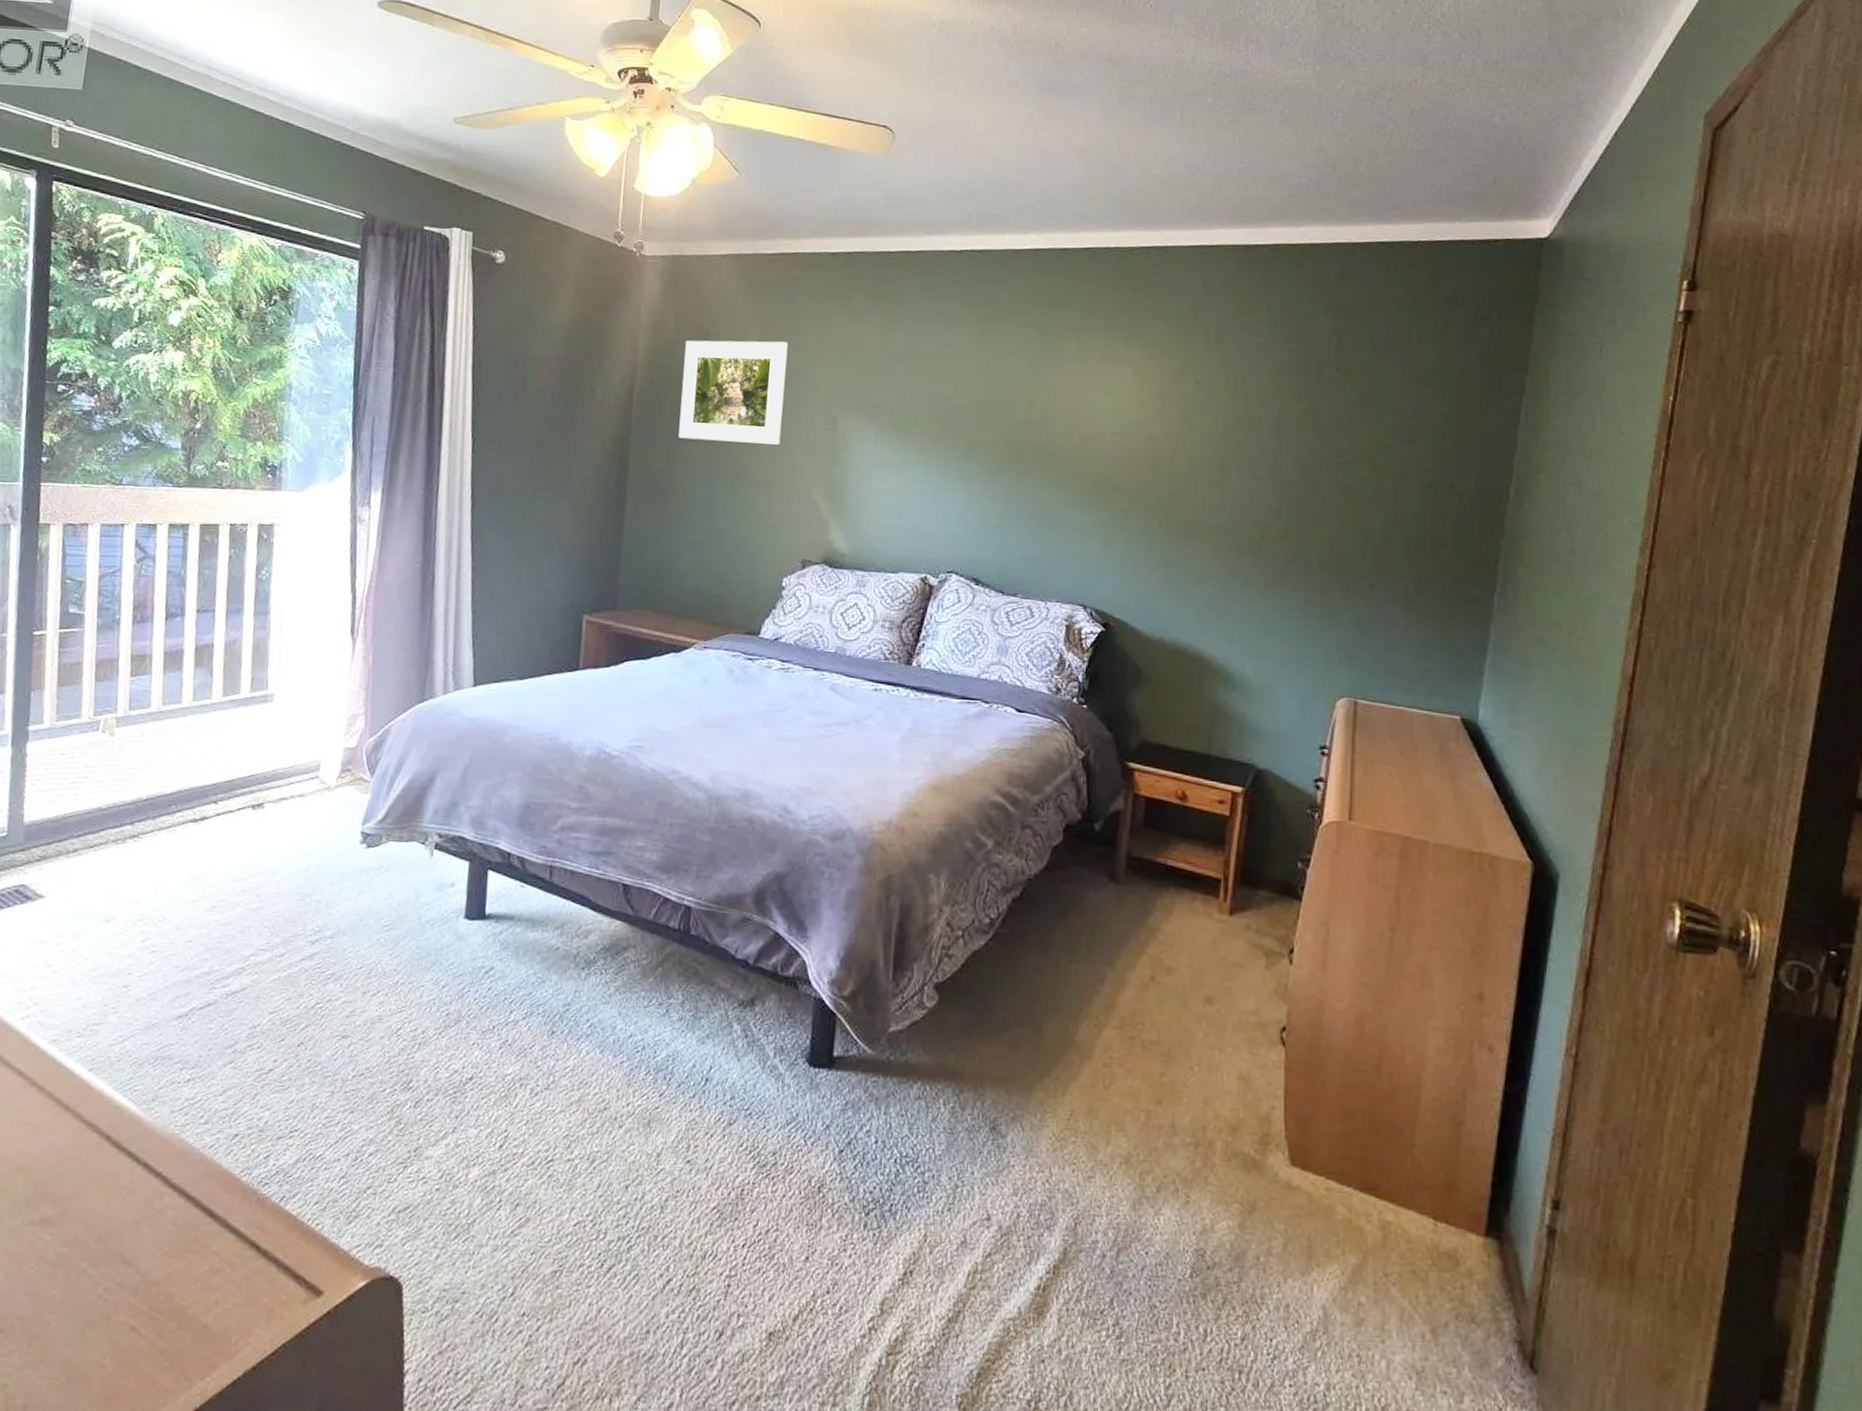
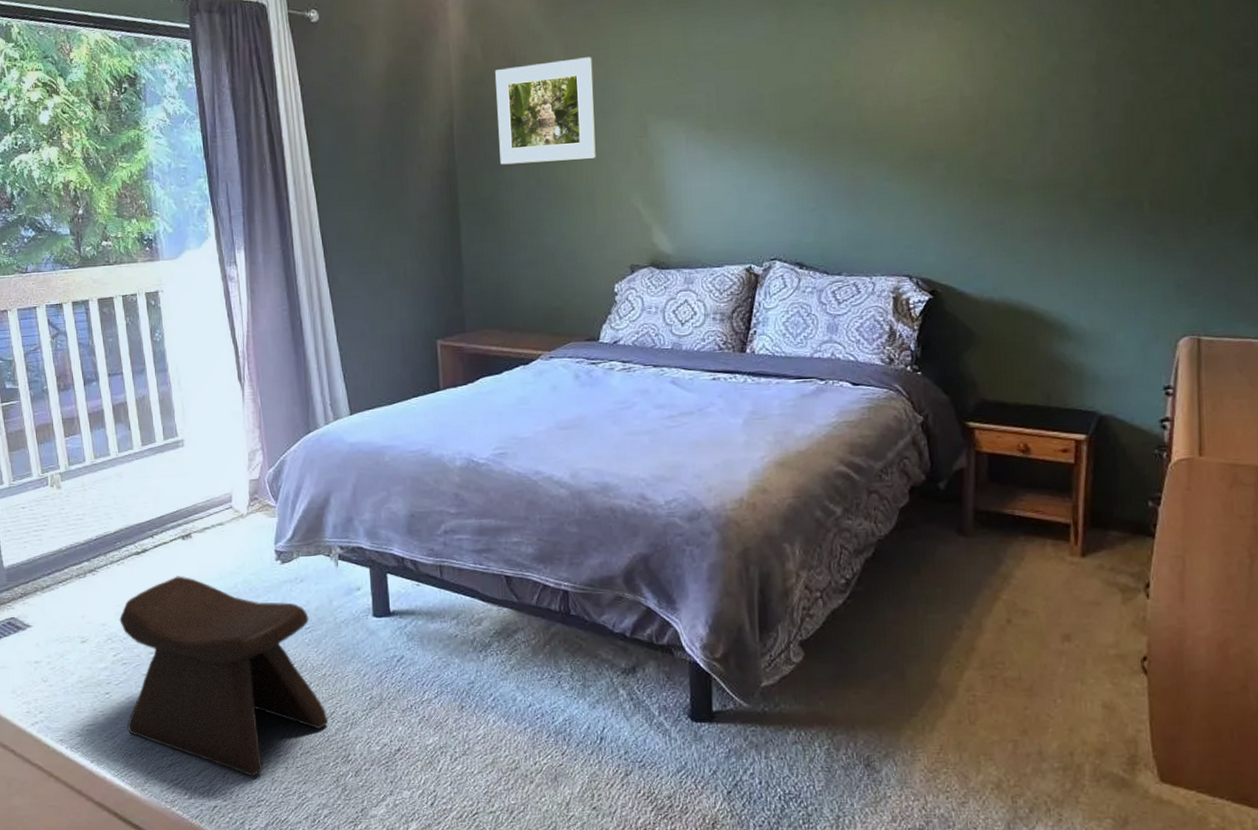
stool: none [143,851,393,1100] -> present [119,576,329,776]

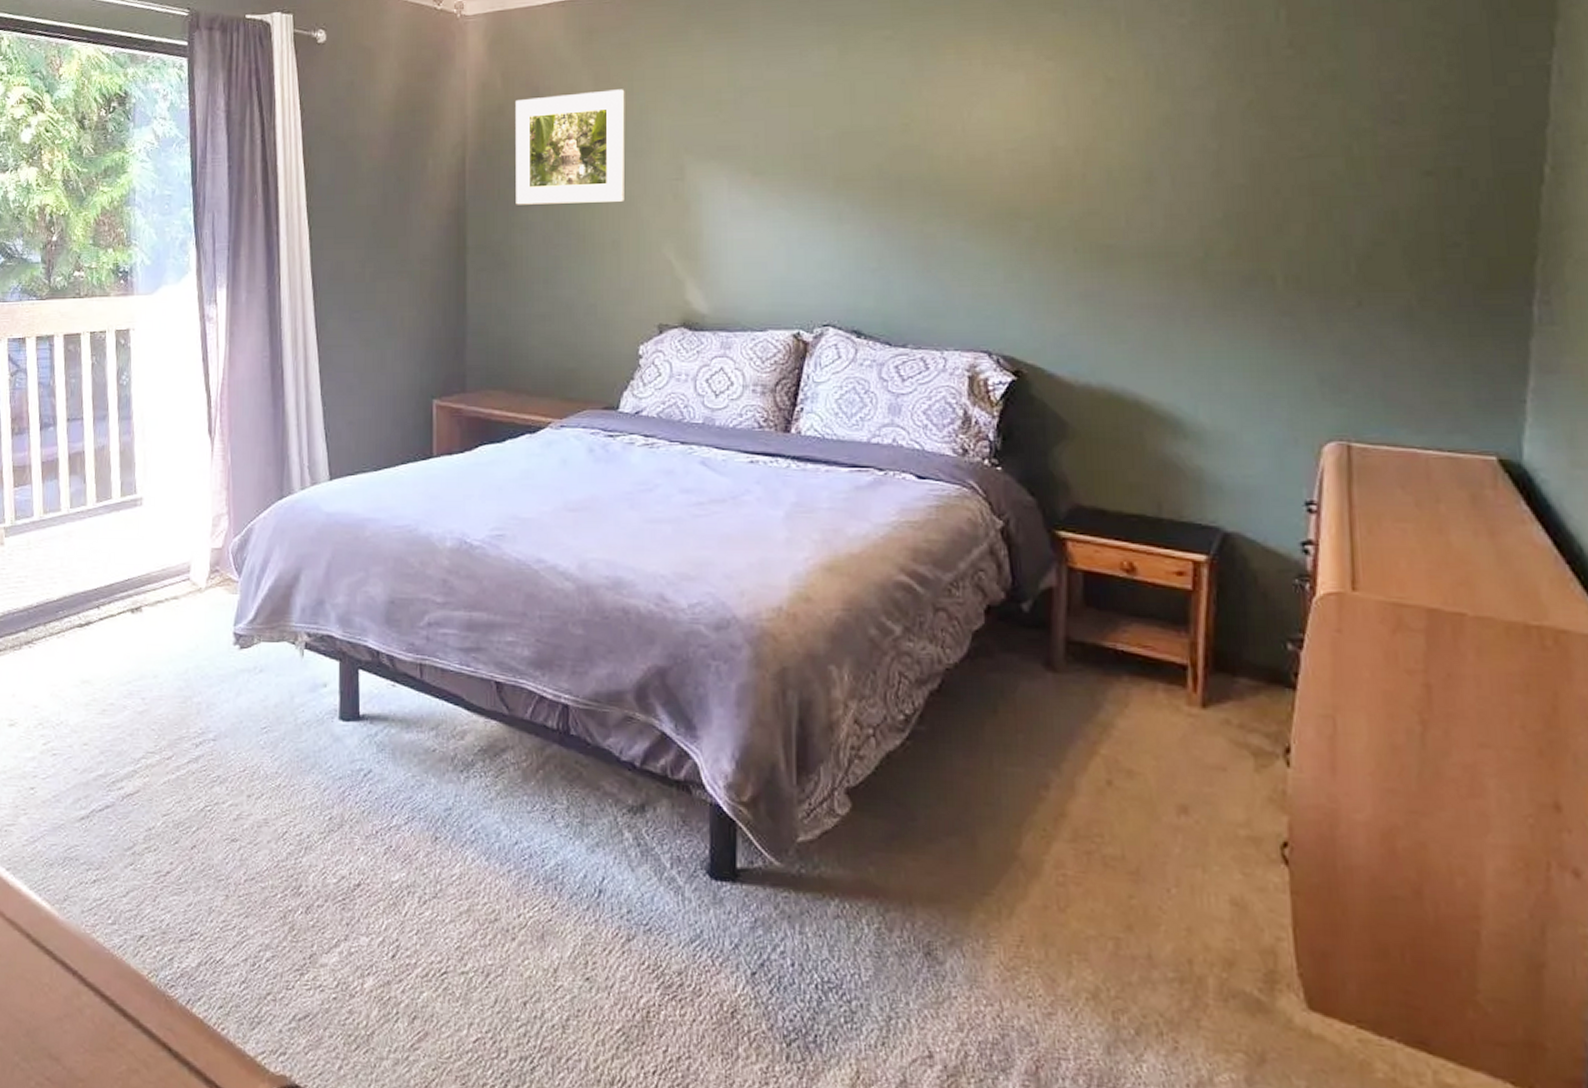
stool: present [119,576,329,776] -> none [51,655,280,903]

